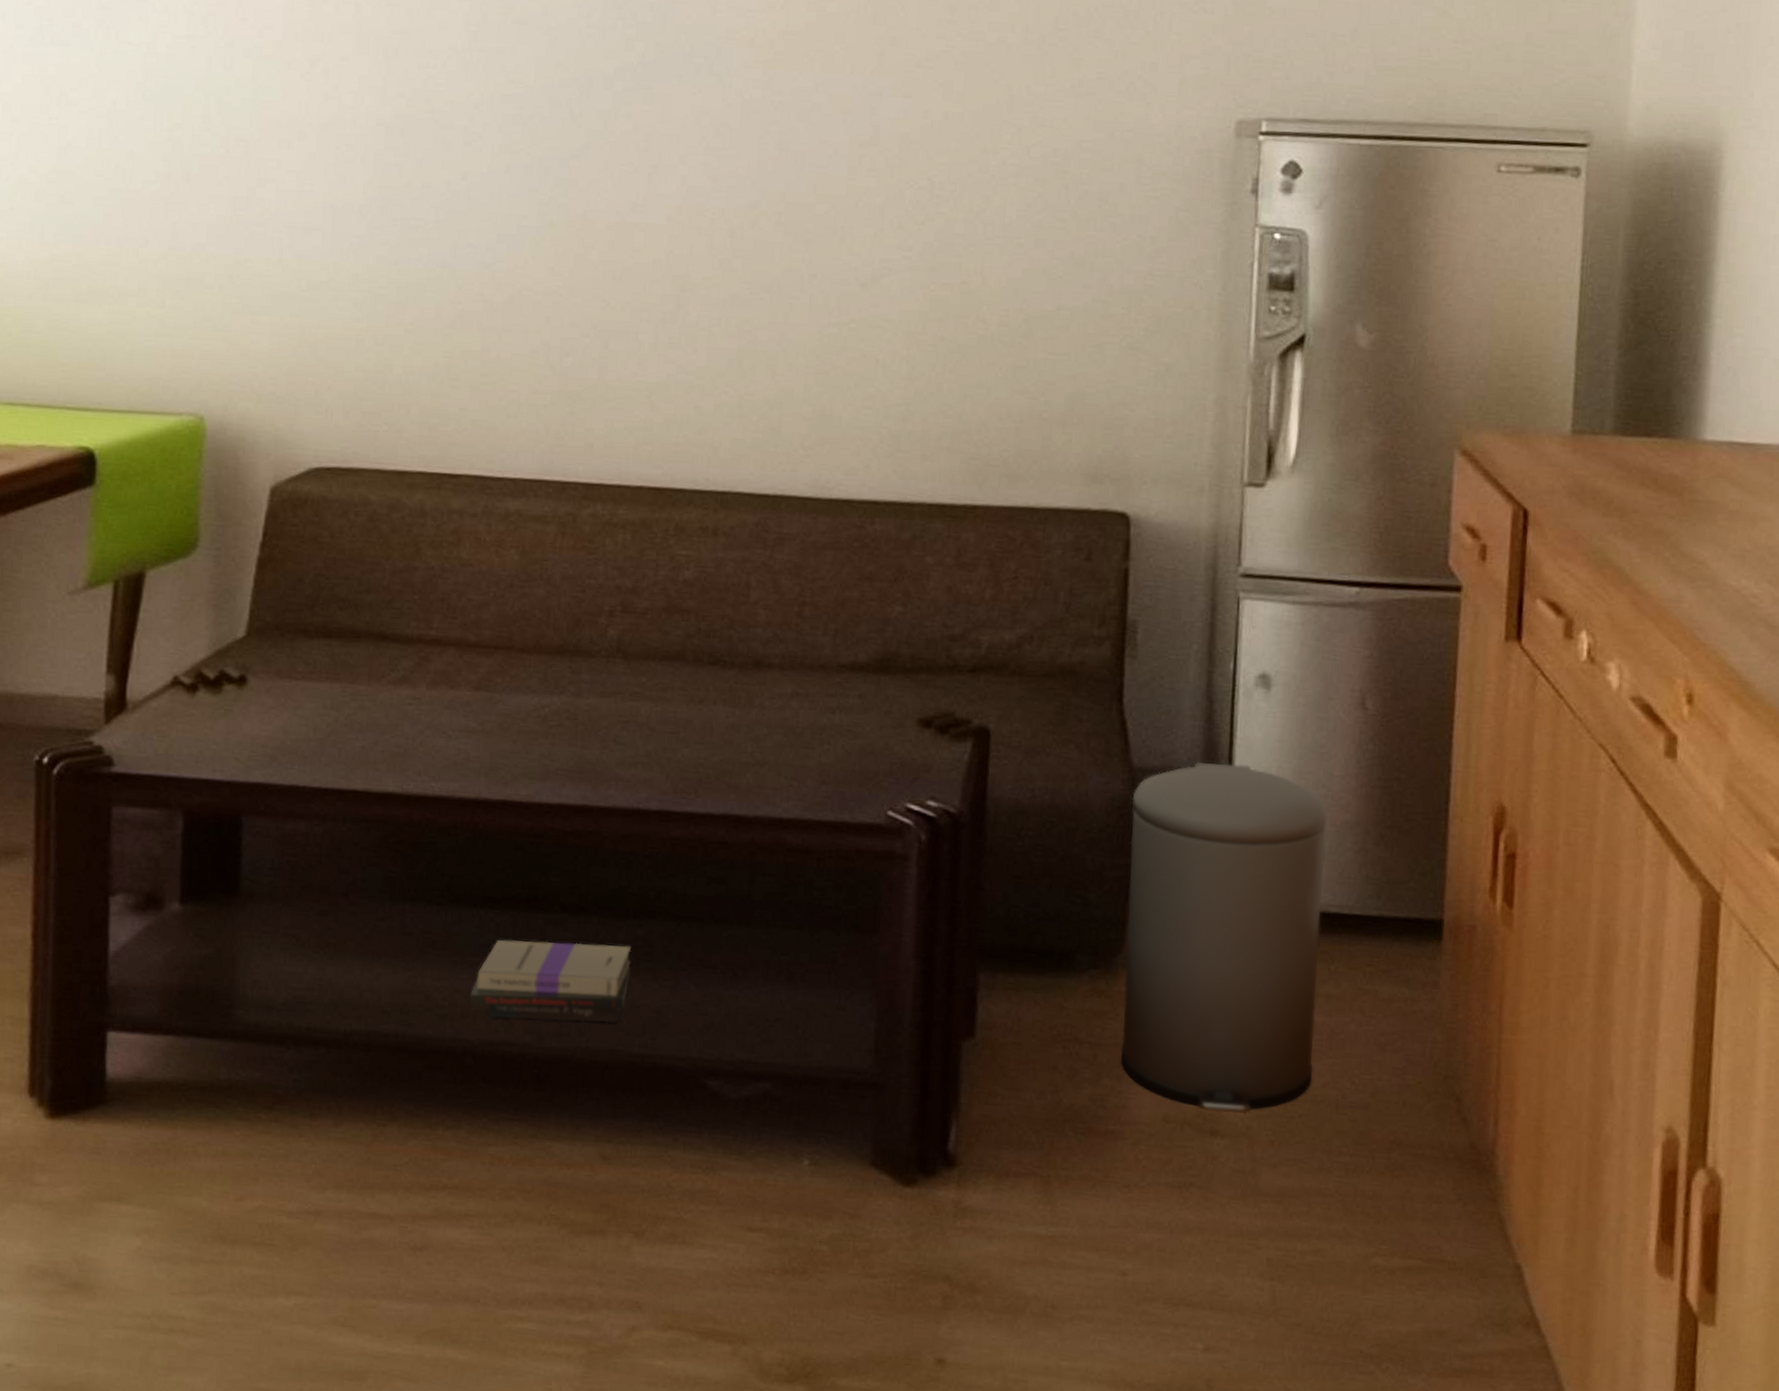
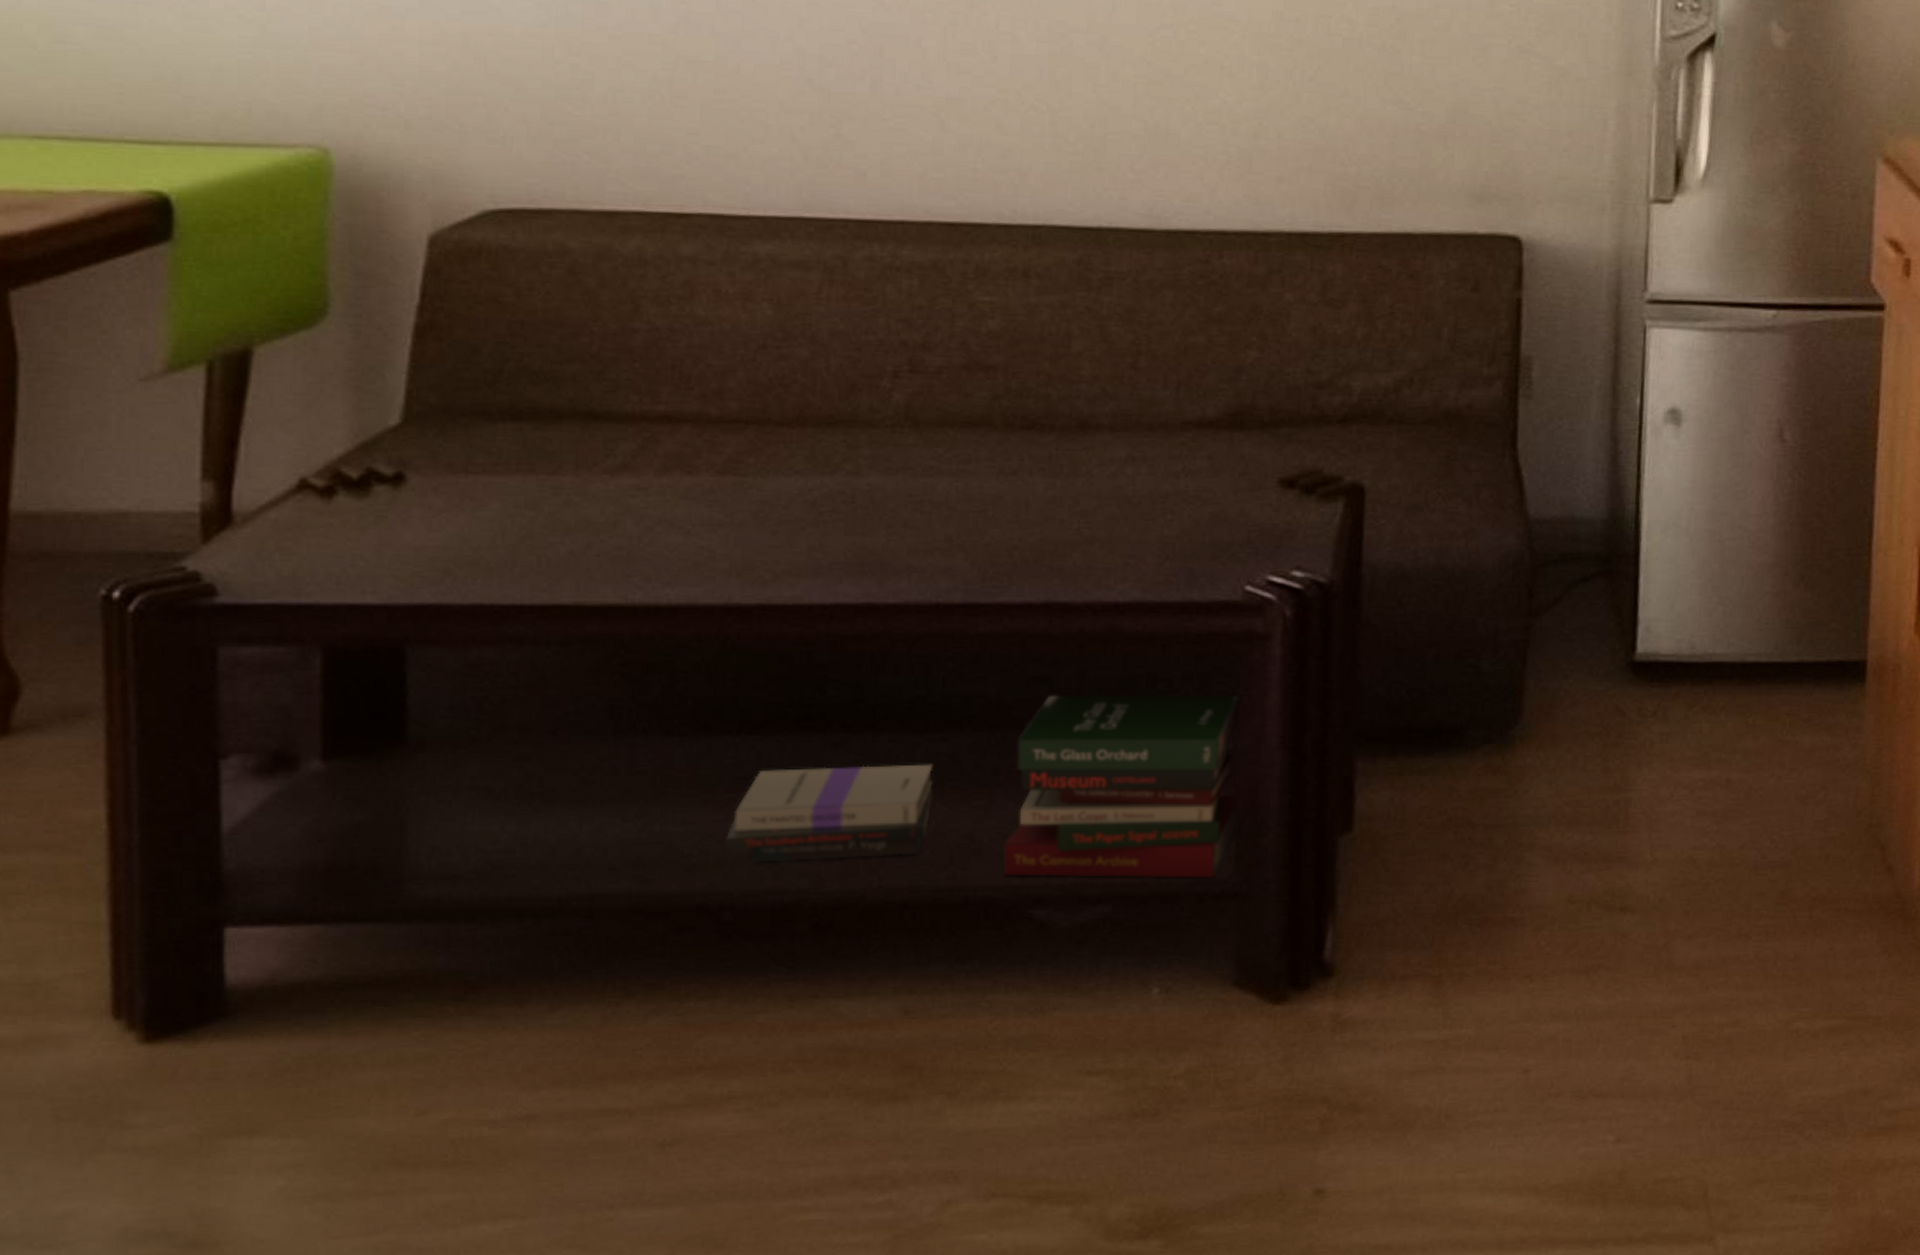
books: none [683,894,880,1068] -> present [1002,694,1241,879]
pedal bin: present [1121,761,1328,1115] -> none [1519,508,1744,886]

